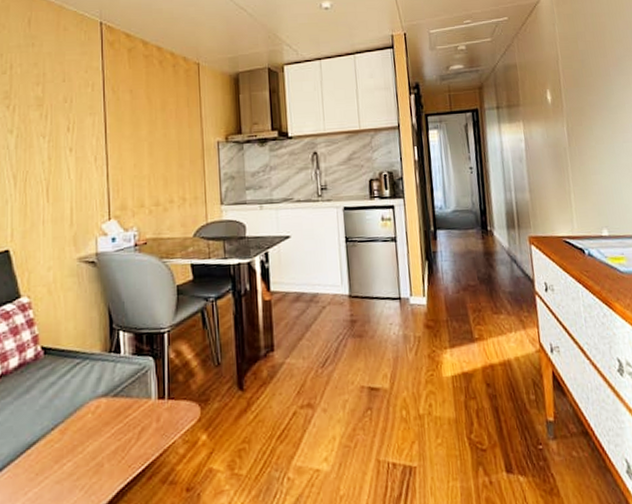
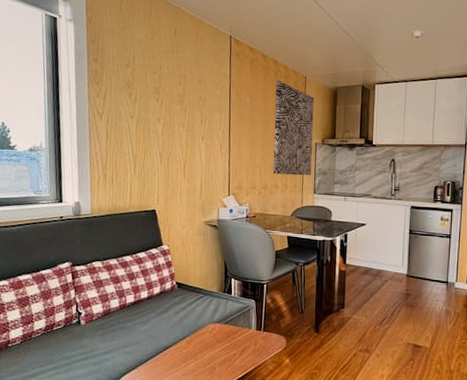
wall art: none [162,70,215,186] -> present [273,80,314,176]

